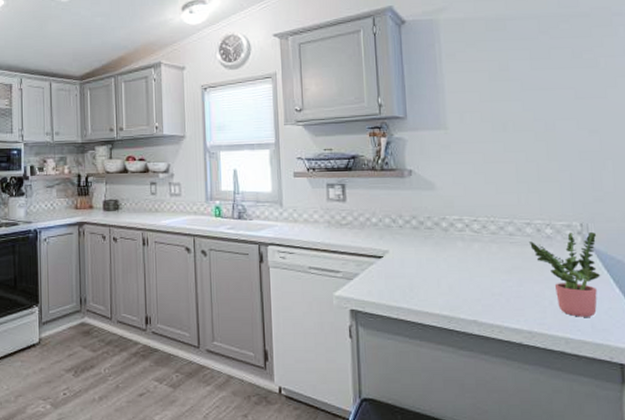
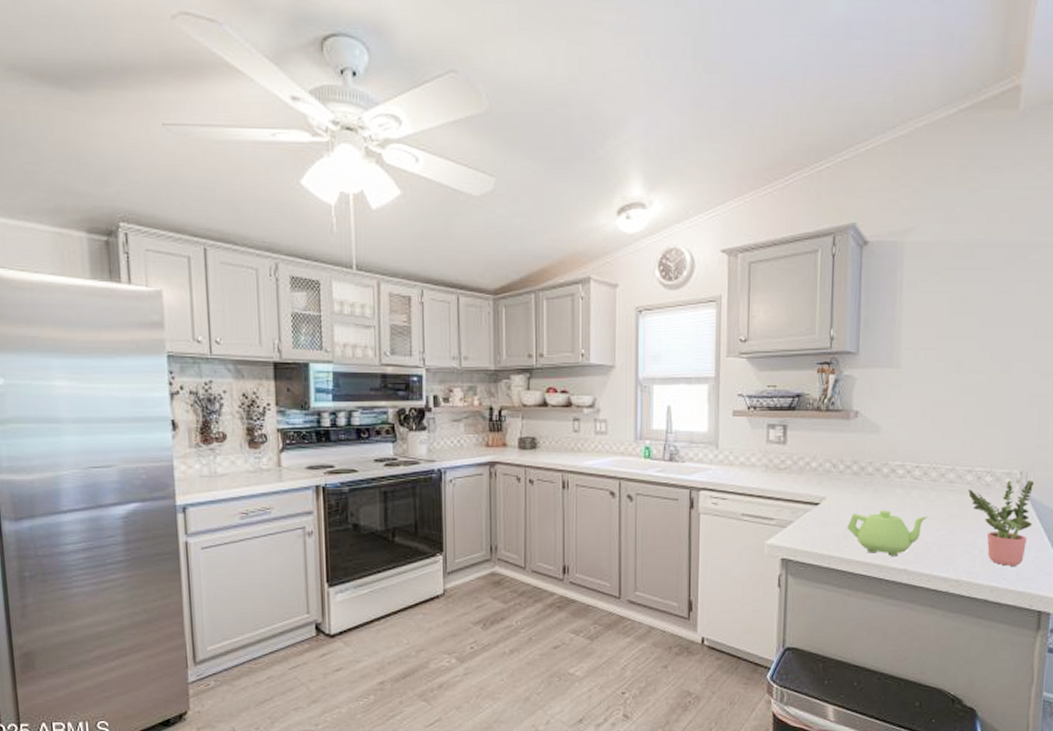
teapot: none [412,263,493,307] -> present [847,510,929,556]

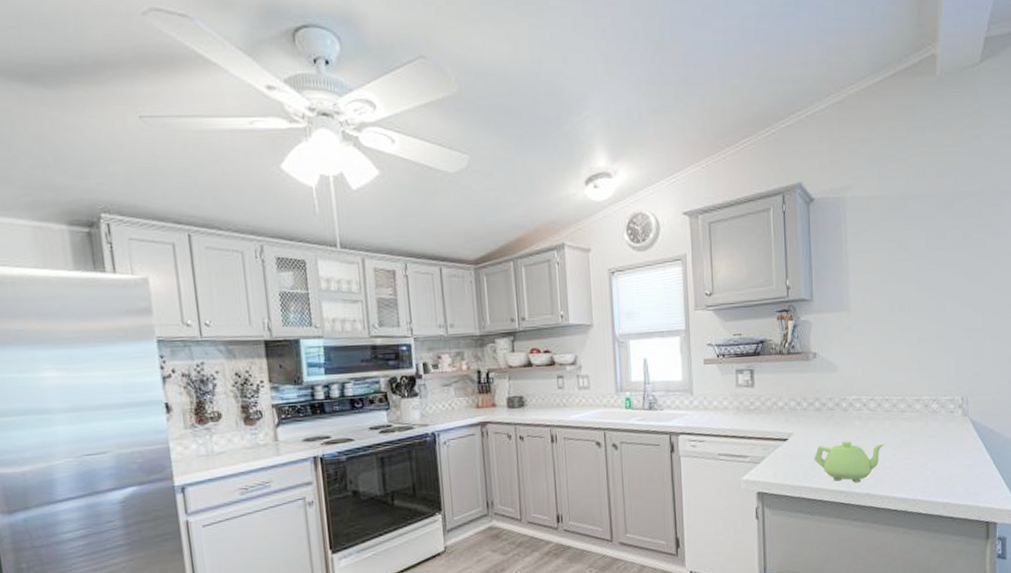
potted plant: present [967,480,1035,566] -> none [917,405,976,483]

